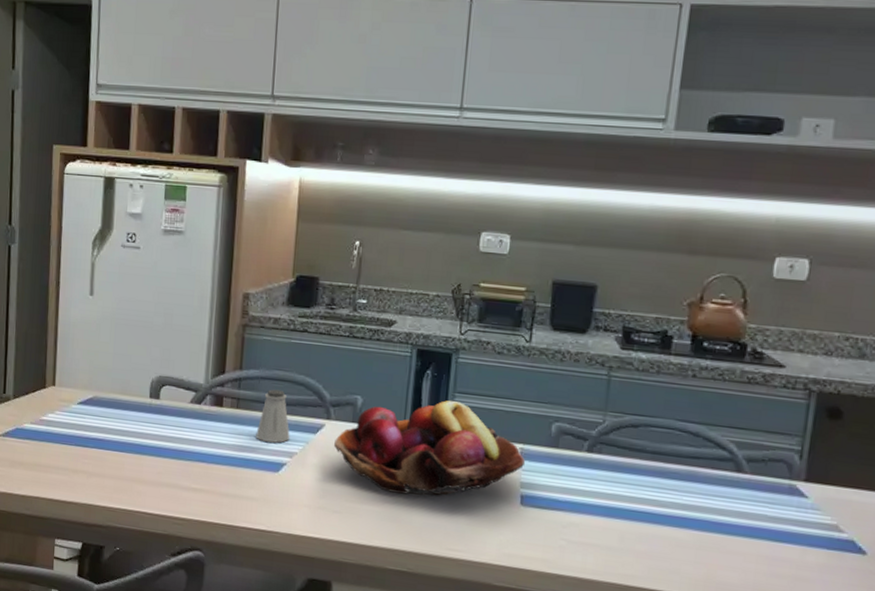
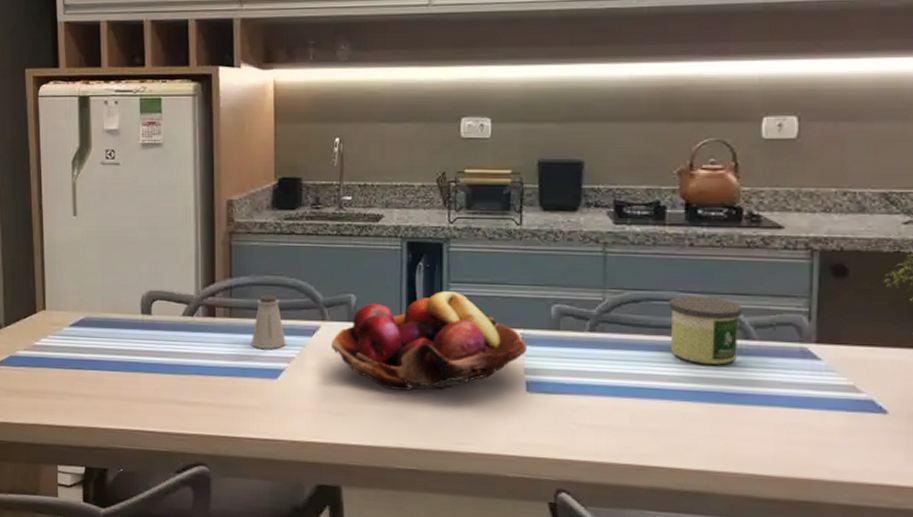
candle: none [663,424,738,495] -> present [669,295,743,365]

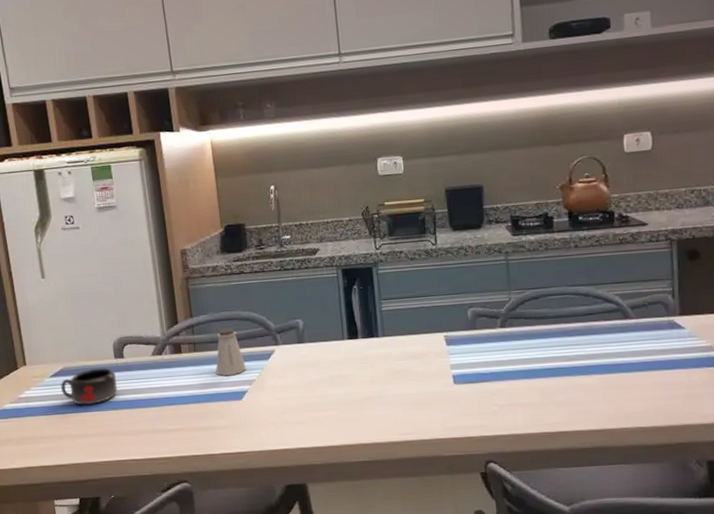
mug: none [80,322,140,363] -> present [61,368,118,405]
fruit basket: present [332,290,528,391] -> none [286,307,452,397]
candle: present [669,295,743,365] -> none [562,287,621,343]

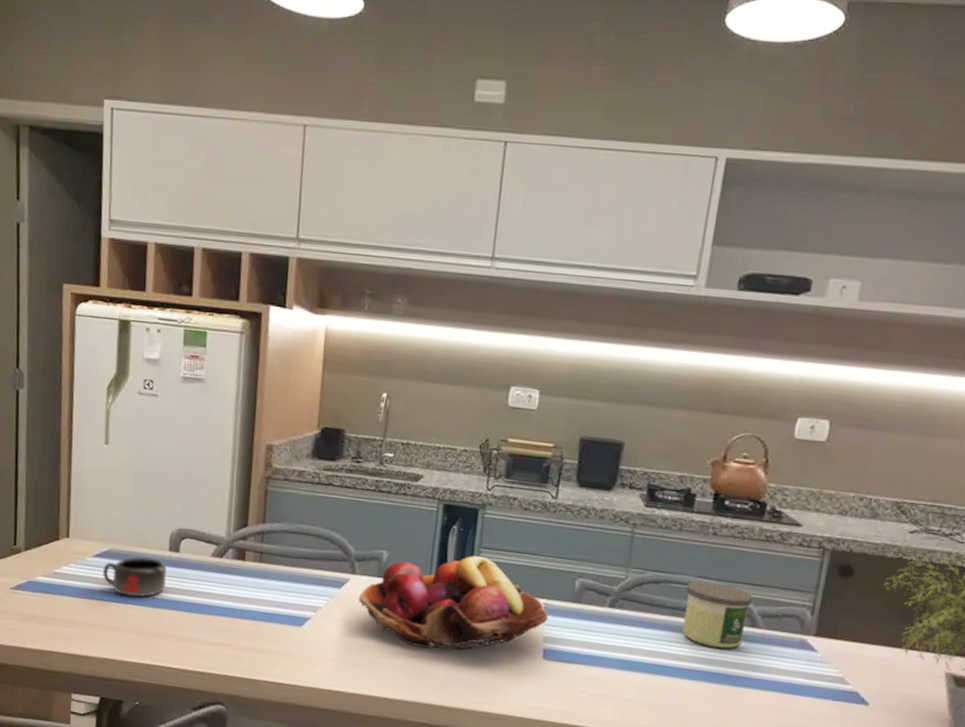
saltshaker: present [215,328,246,376] -> none [279,543,314,598]
fruit basket: none [286,307,452,397] -> present [359,555,549,651]
candle: none [562,287,621,343] -> present [681,581,754,649]

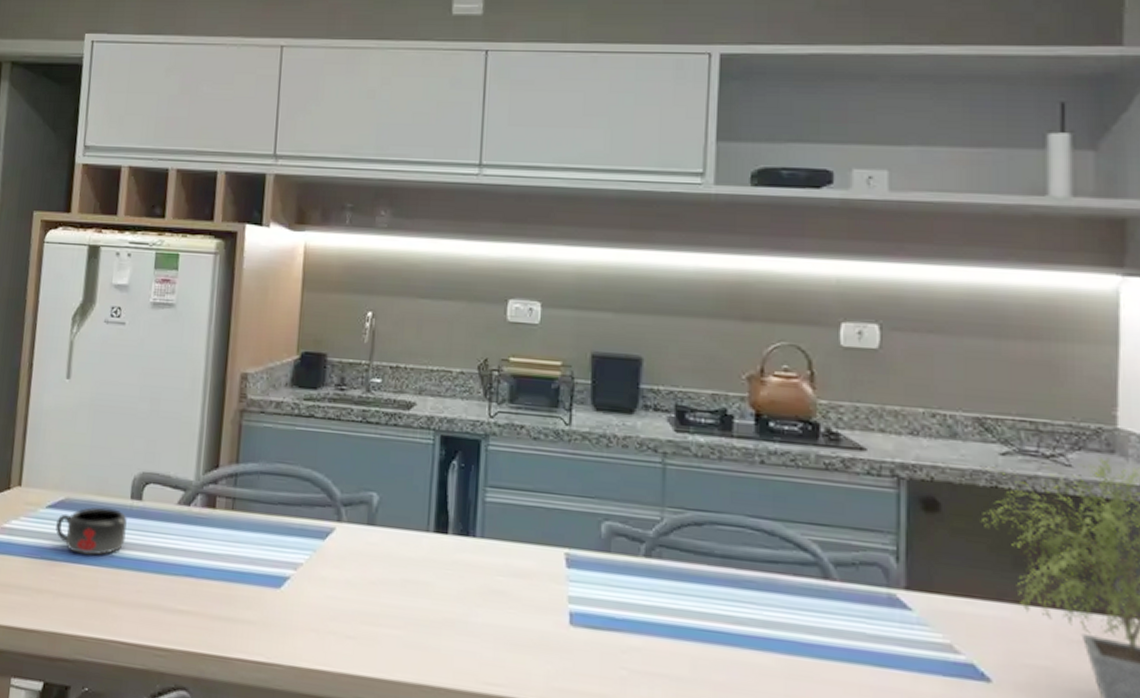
fruit basket: present [359,555,549,651] -> none [346,495,573,616]
candle: present [681,581,754,649] -> none [736,521,821,608]

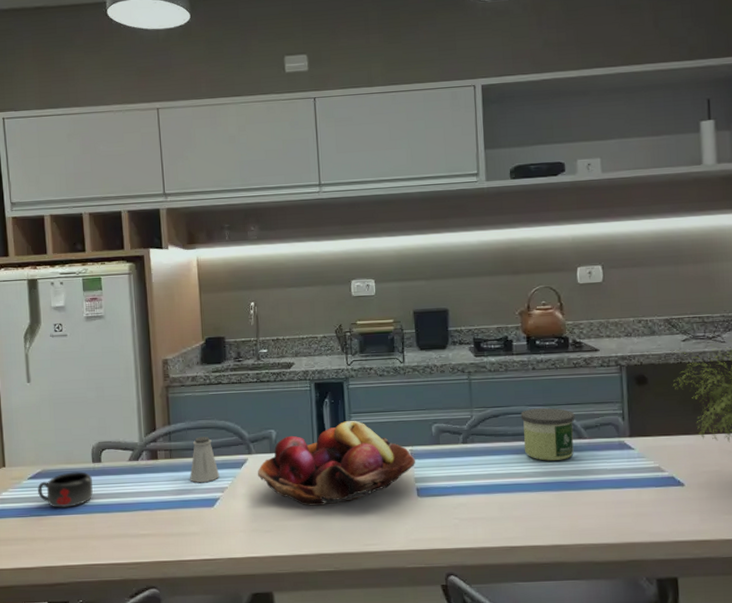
saltshaker: none [254,486,294,552] -> present [190,436,220,483]
fruit basket: none [346,495,573,616] -> present [258,420,416,506]
candle: none [736,521,821,608] -> present [520,407,575,461]

